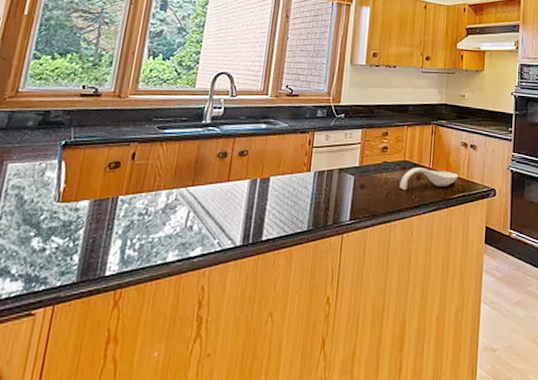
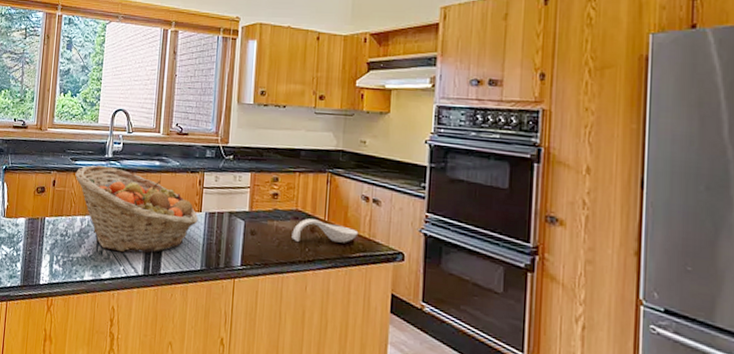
fruit basket: none [162,132,307,224] -> present [75,165,199,253]

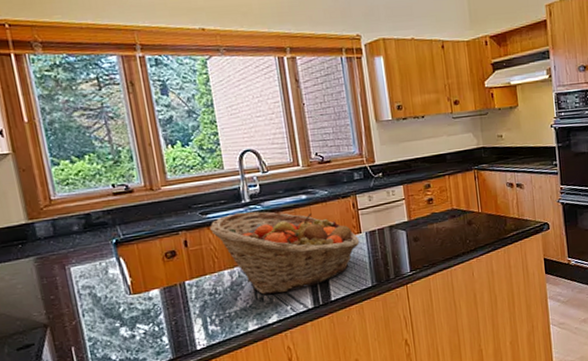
spoon rest: present [292,218,359,243] -> none [452,213,510,238]

